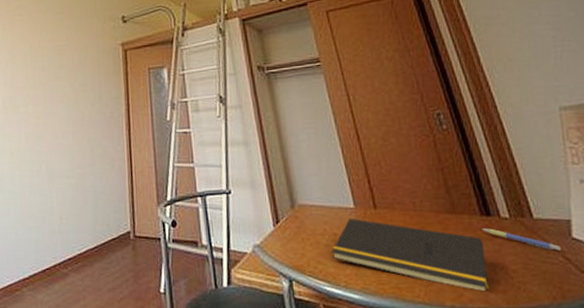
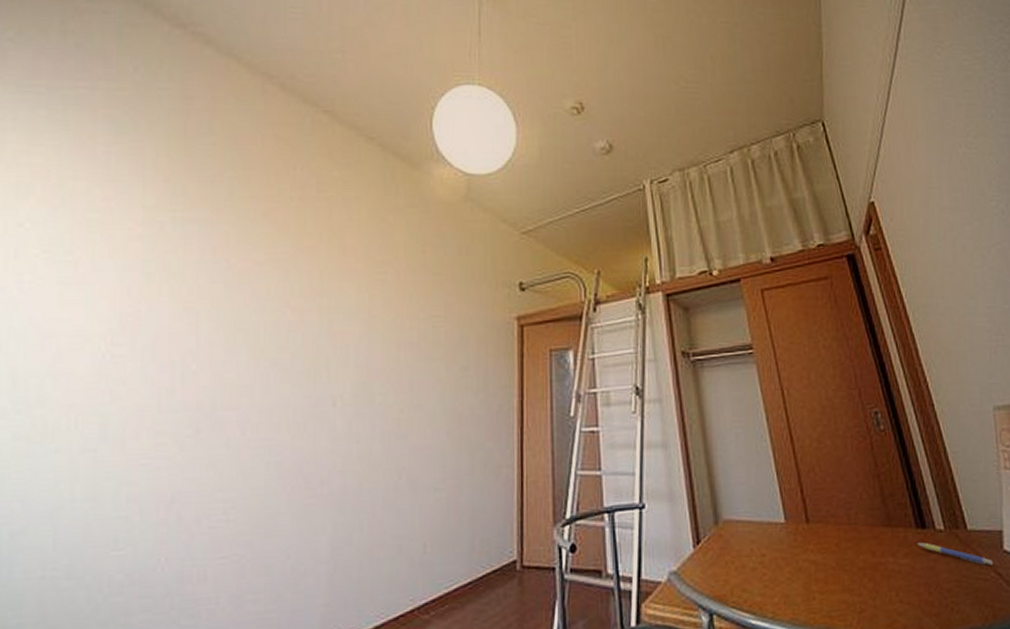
notepad: present [332,218,489,291] -> none [759,534,923,615]

